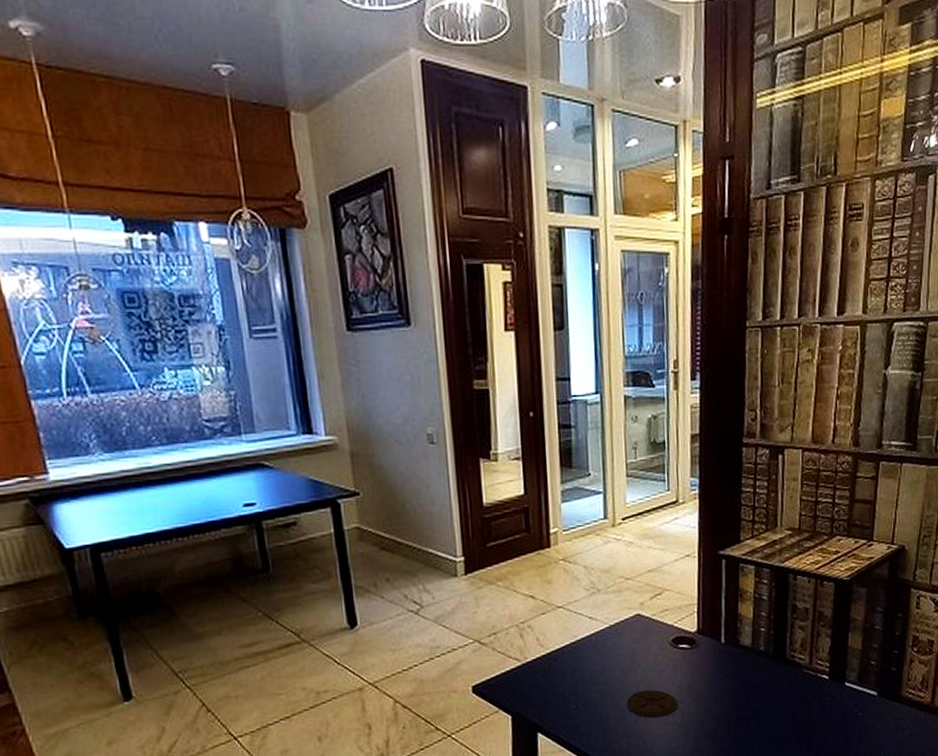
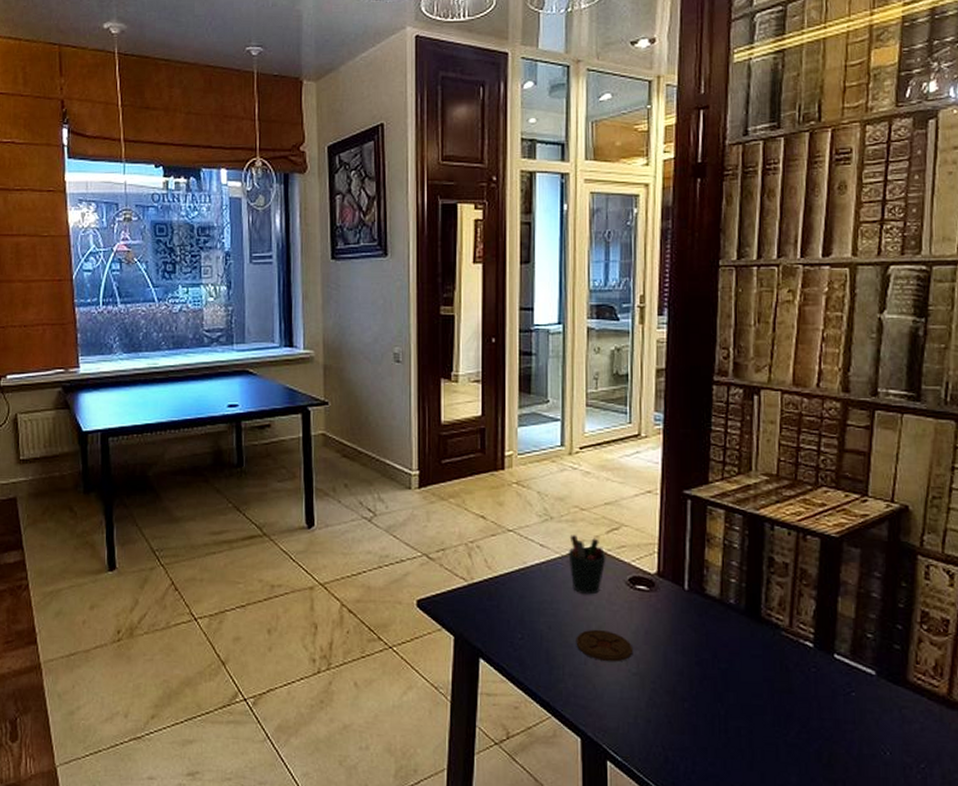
pen holder: none [616,604,651,659] -> present [568,535,606,595]

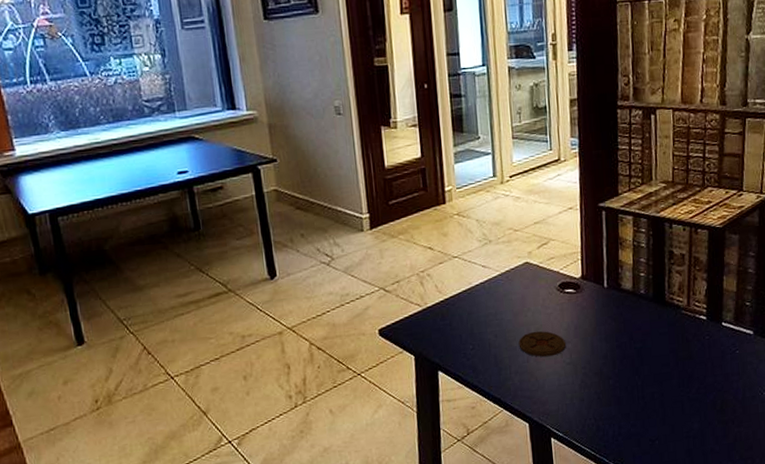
pen holder: present [568,535,606,595] -> none [506,253,539,304]

